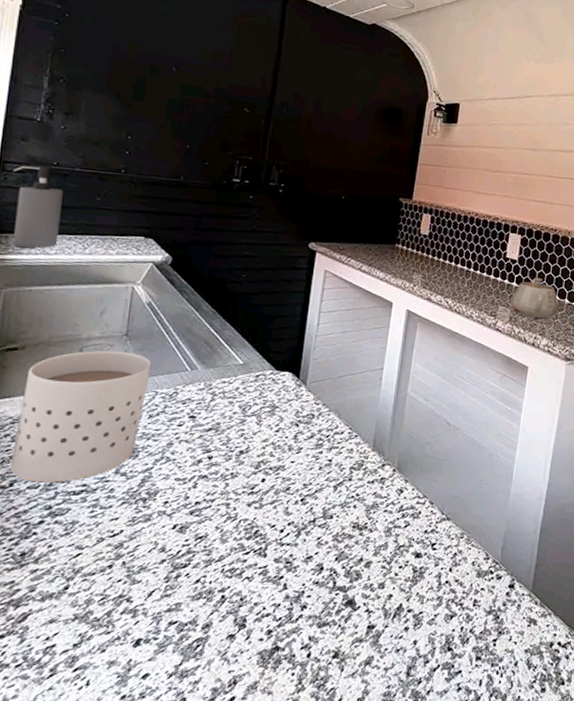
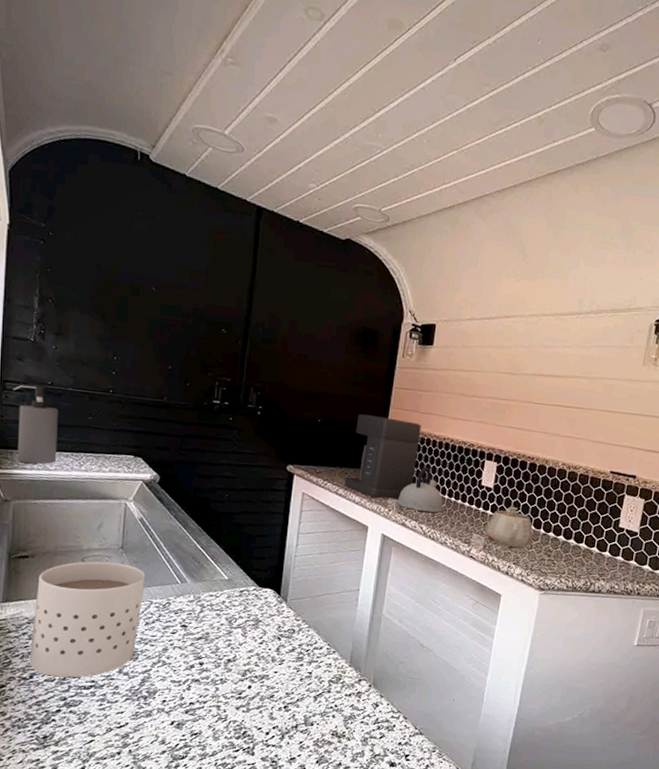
coffee maker: none [368,190,446,274] -> present [344,413,421,500]
kettle: none [421,240,469,286] -> present [396,466,444,513]

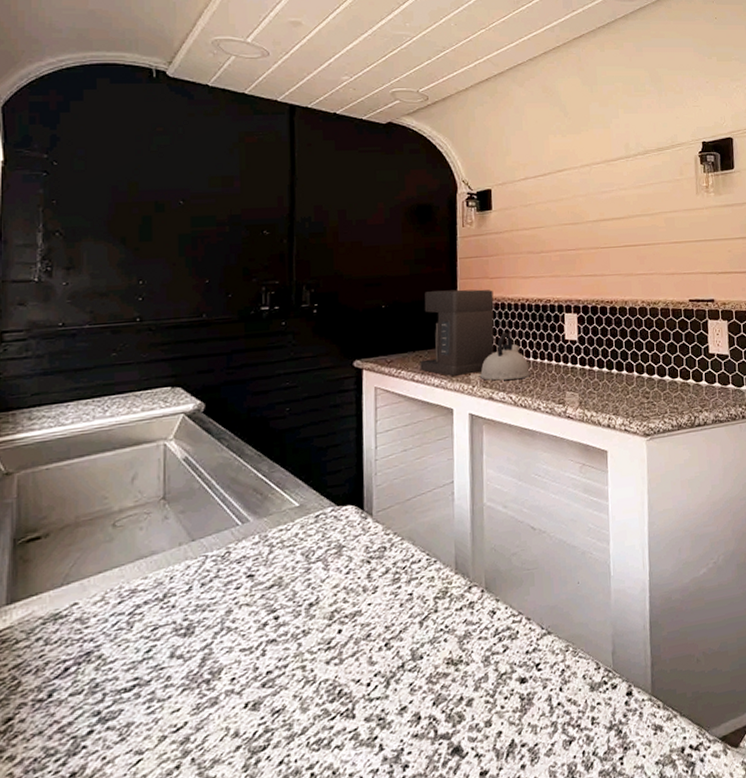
soap dispenser: present [12,384,58,465] -> none [12,328,74,424]
mug: present [29,561,146,678] -> none [46,516,197,688]
teapot: present [485,506,534,548] -> none [578,354,628,399]

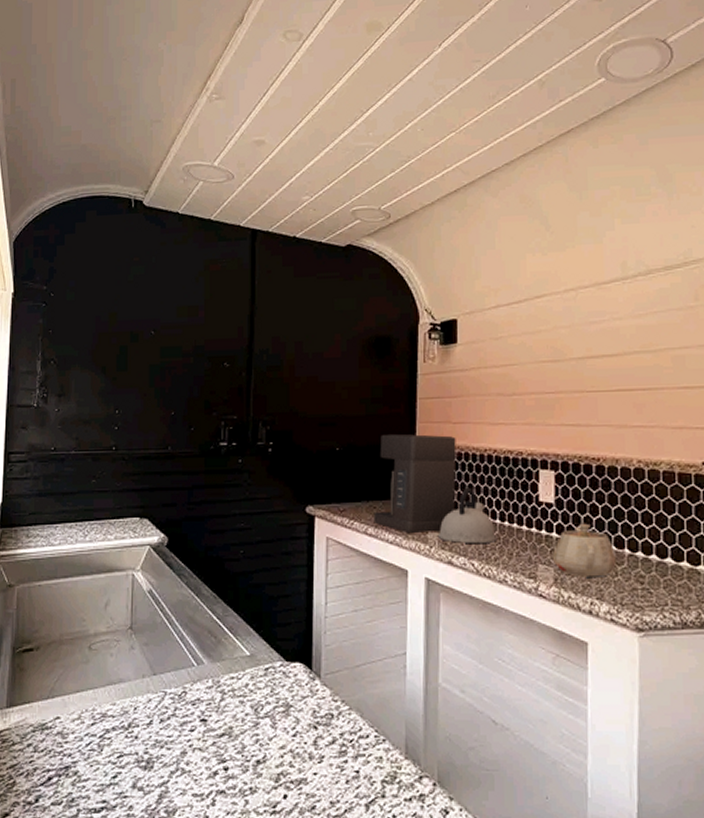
teapot: none [578,354,628,399] -> present [553,523,616,577]

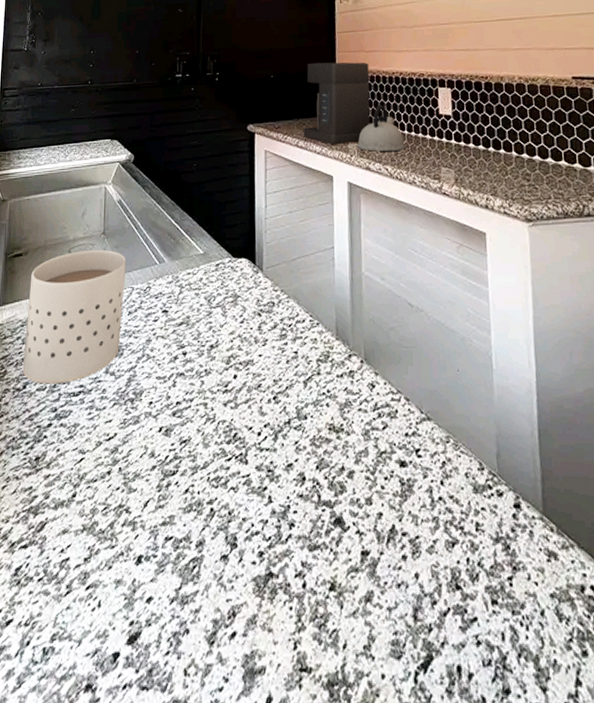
mug: none [34,646,158,799] -> present [22,249,126,384]
teapot: present [553,523,616,577] -> none [453,131,506,177]

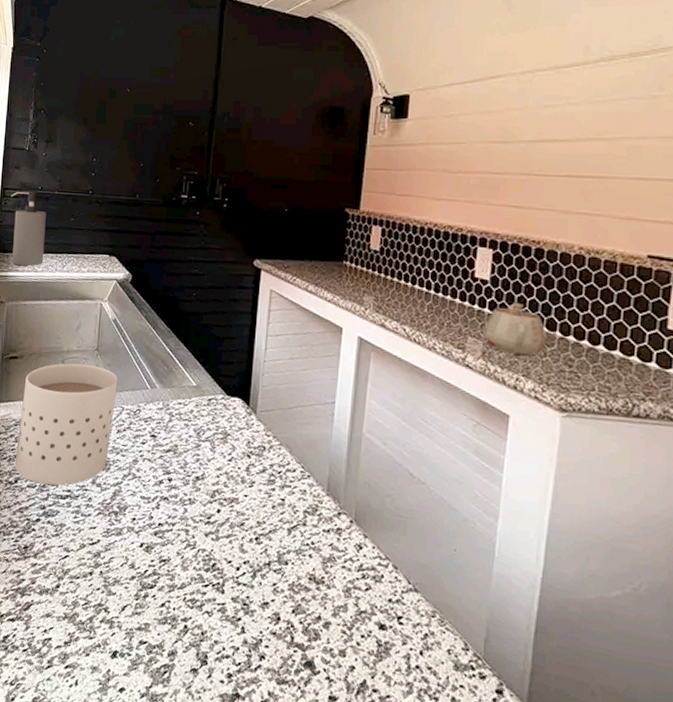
soap dispenser: none [10,88,47,162] -> present [10,190,46,267]
coffee maker: present [303,62,370,145] -> none [314,200,399,296]
kettle: present [356,104,405,152] -> none [373,256,429,312]
teapot: none [453,131,506,177] -> present [483,302,547,356]

